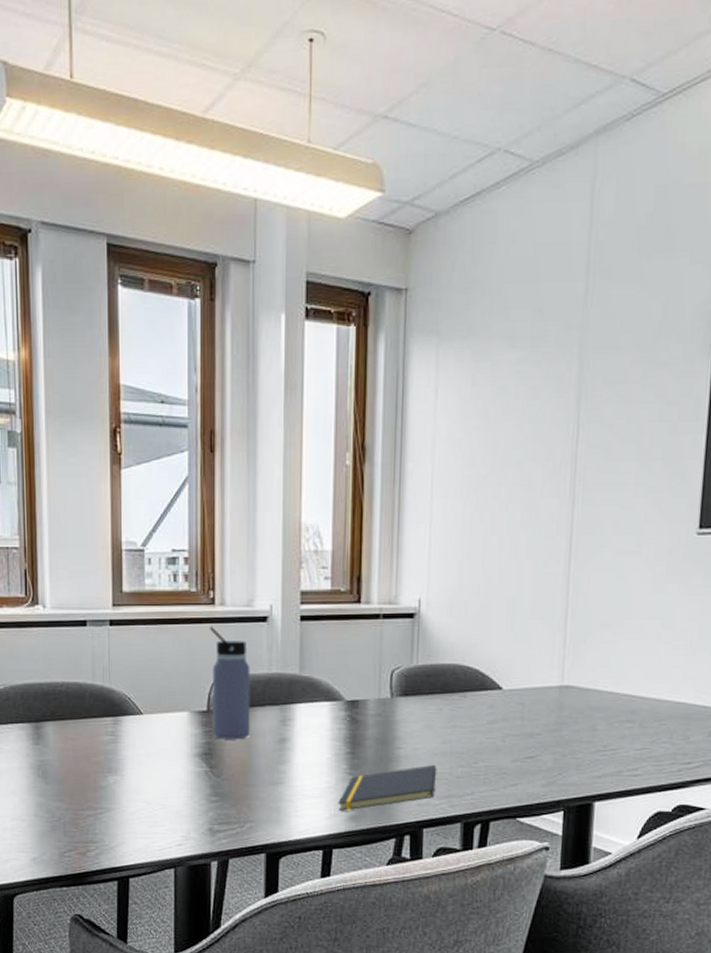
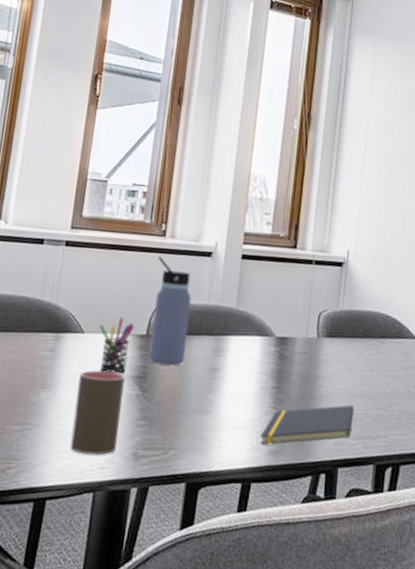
cup: none [144,750,192,833] -> present [70,370,125,455]
pen holder: none [158,694,195,752] -> present [99,317,135,373]

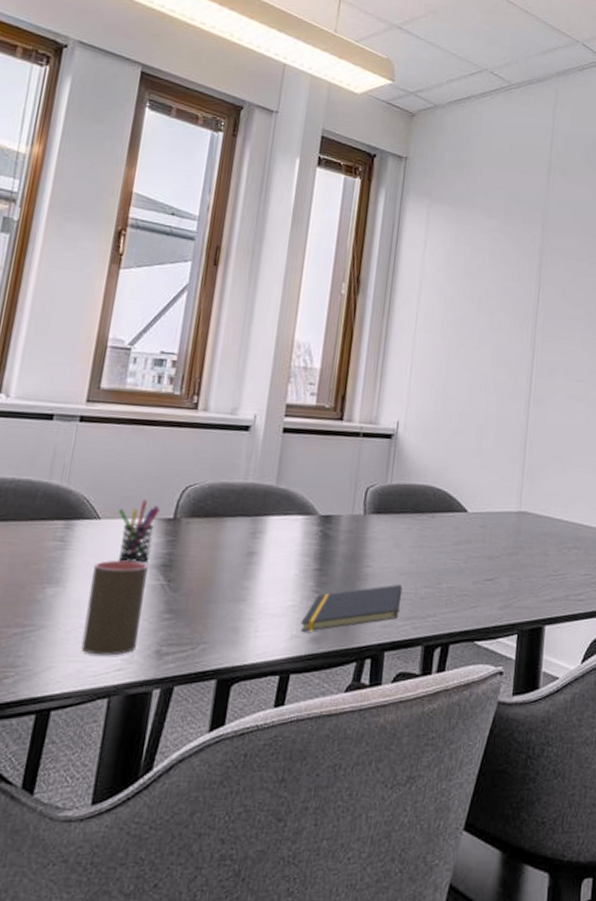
water bottle: present [149,256,192,366] -> none [176,431,226,551]

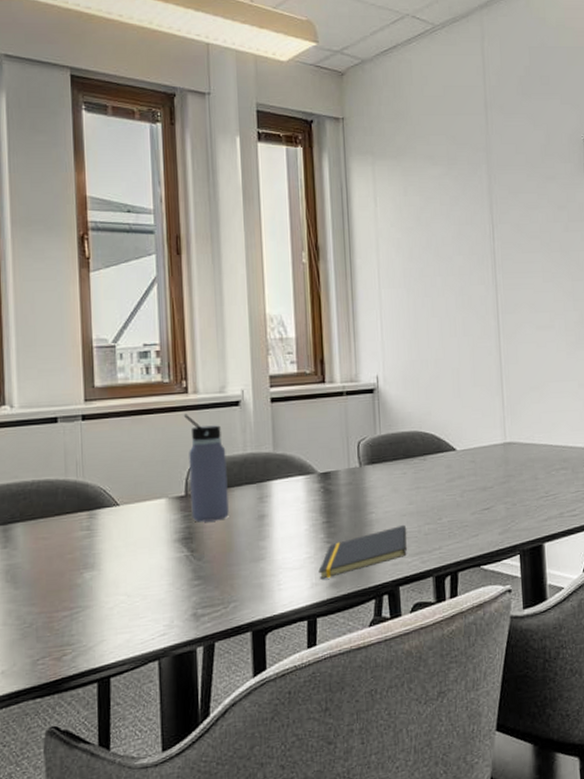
cup: present [81,560,148,656] -> none [122,538,175,625]
pen holder: present [118,499,161,563] -> none [134,482,172,540]
water bottle: none [176,431,226,551] -> present [183,414,229,522]

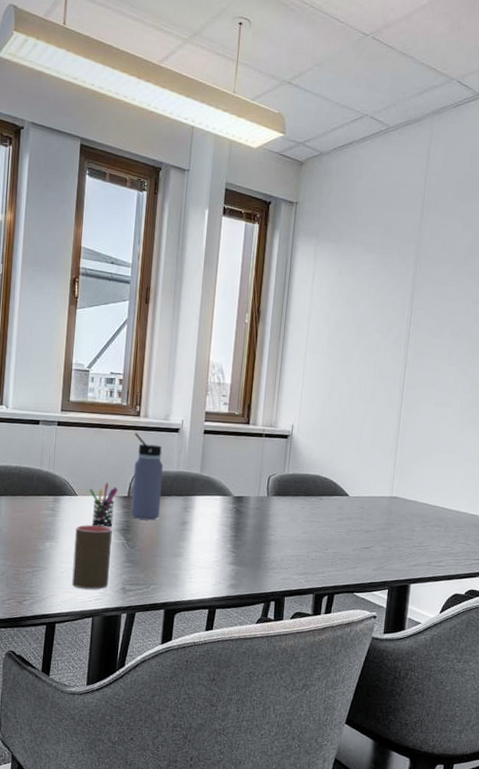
cup: none [122,538,175,625] -> present [72,524,112,590]
pen holder: none [134,482,172,540] -> present [89,482,119,527]
notepad: present [318,524,407,579] -> none [222,548,298,580]

